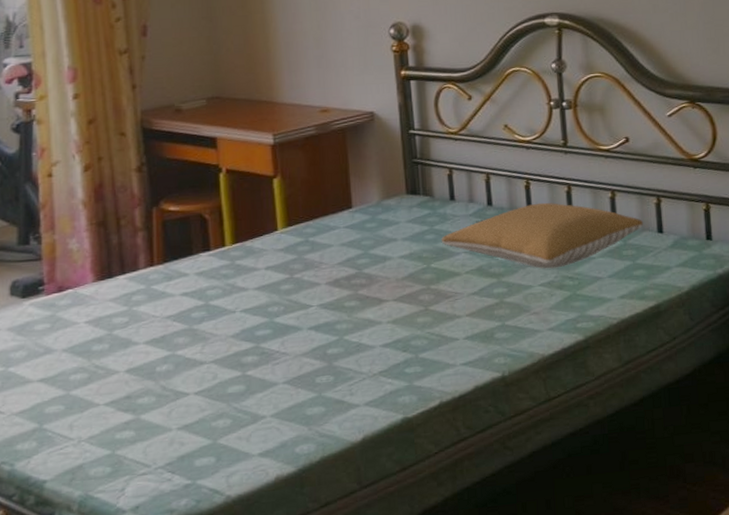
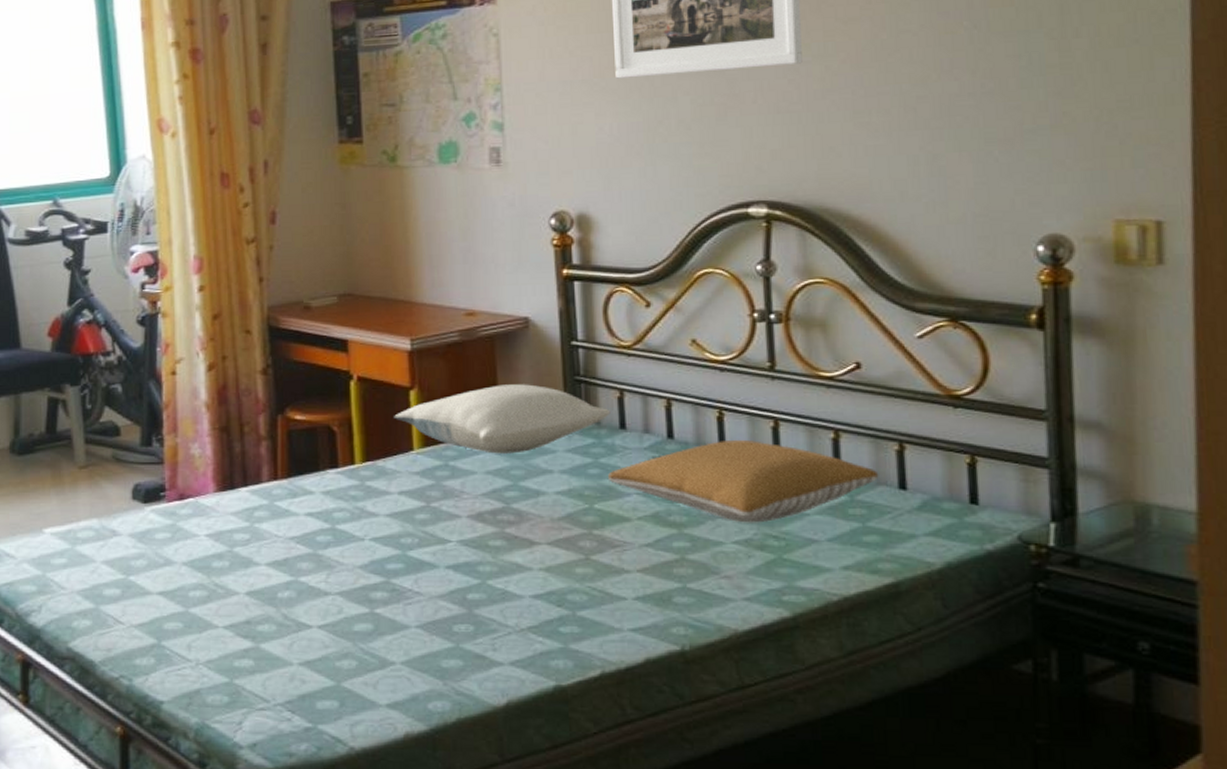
pillow: none [260,168,442,228] -> present [394,384,611,454]

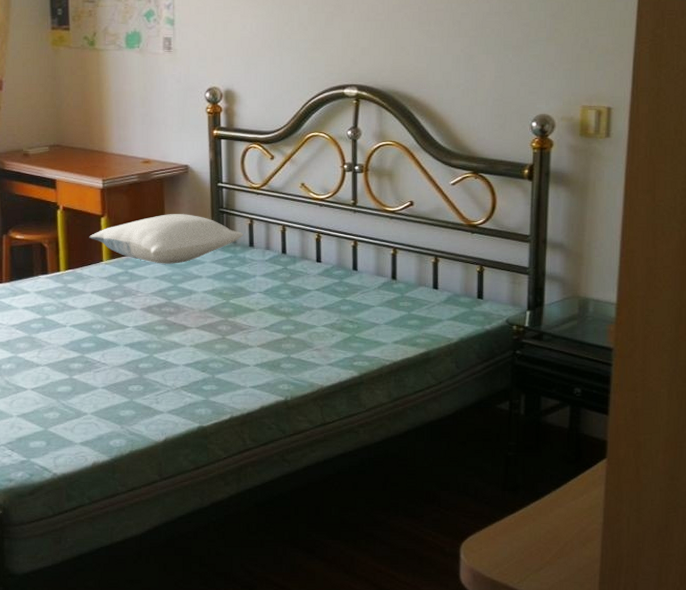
pillow: present [608,439,879,523] -> none [240,254,421,313]

